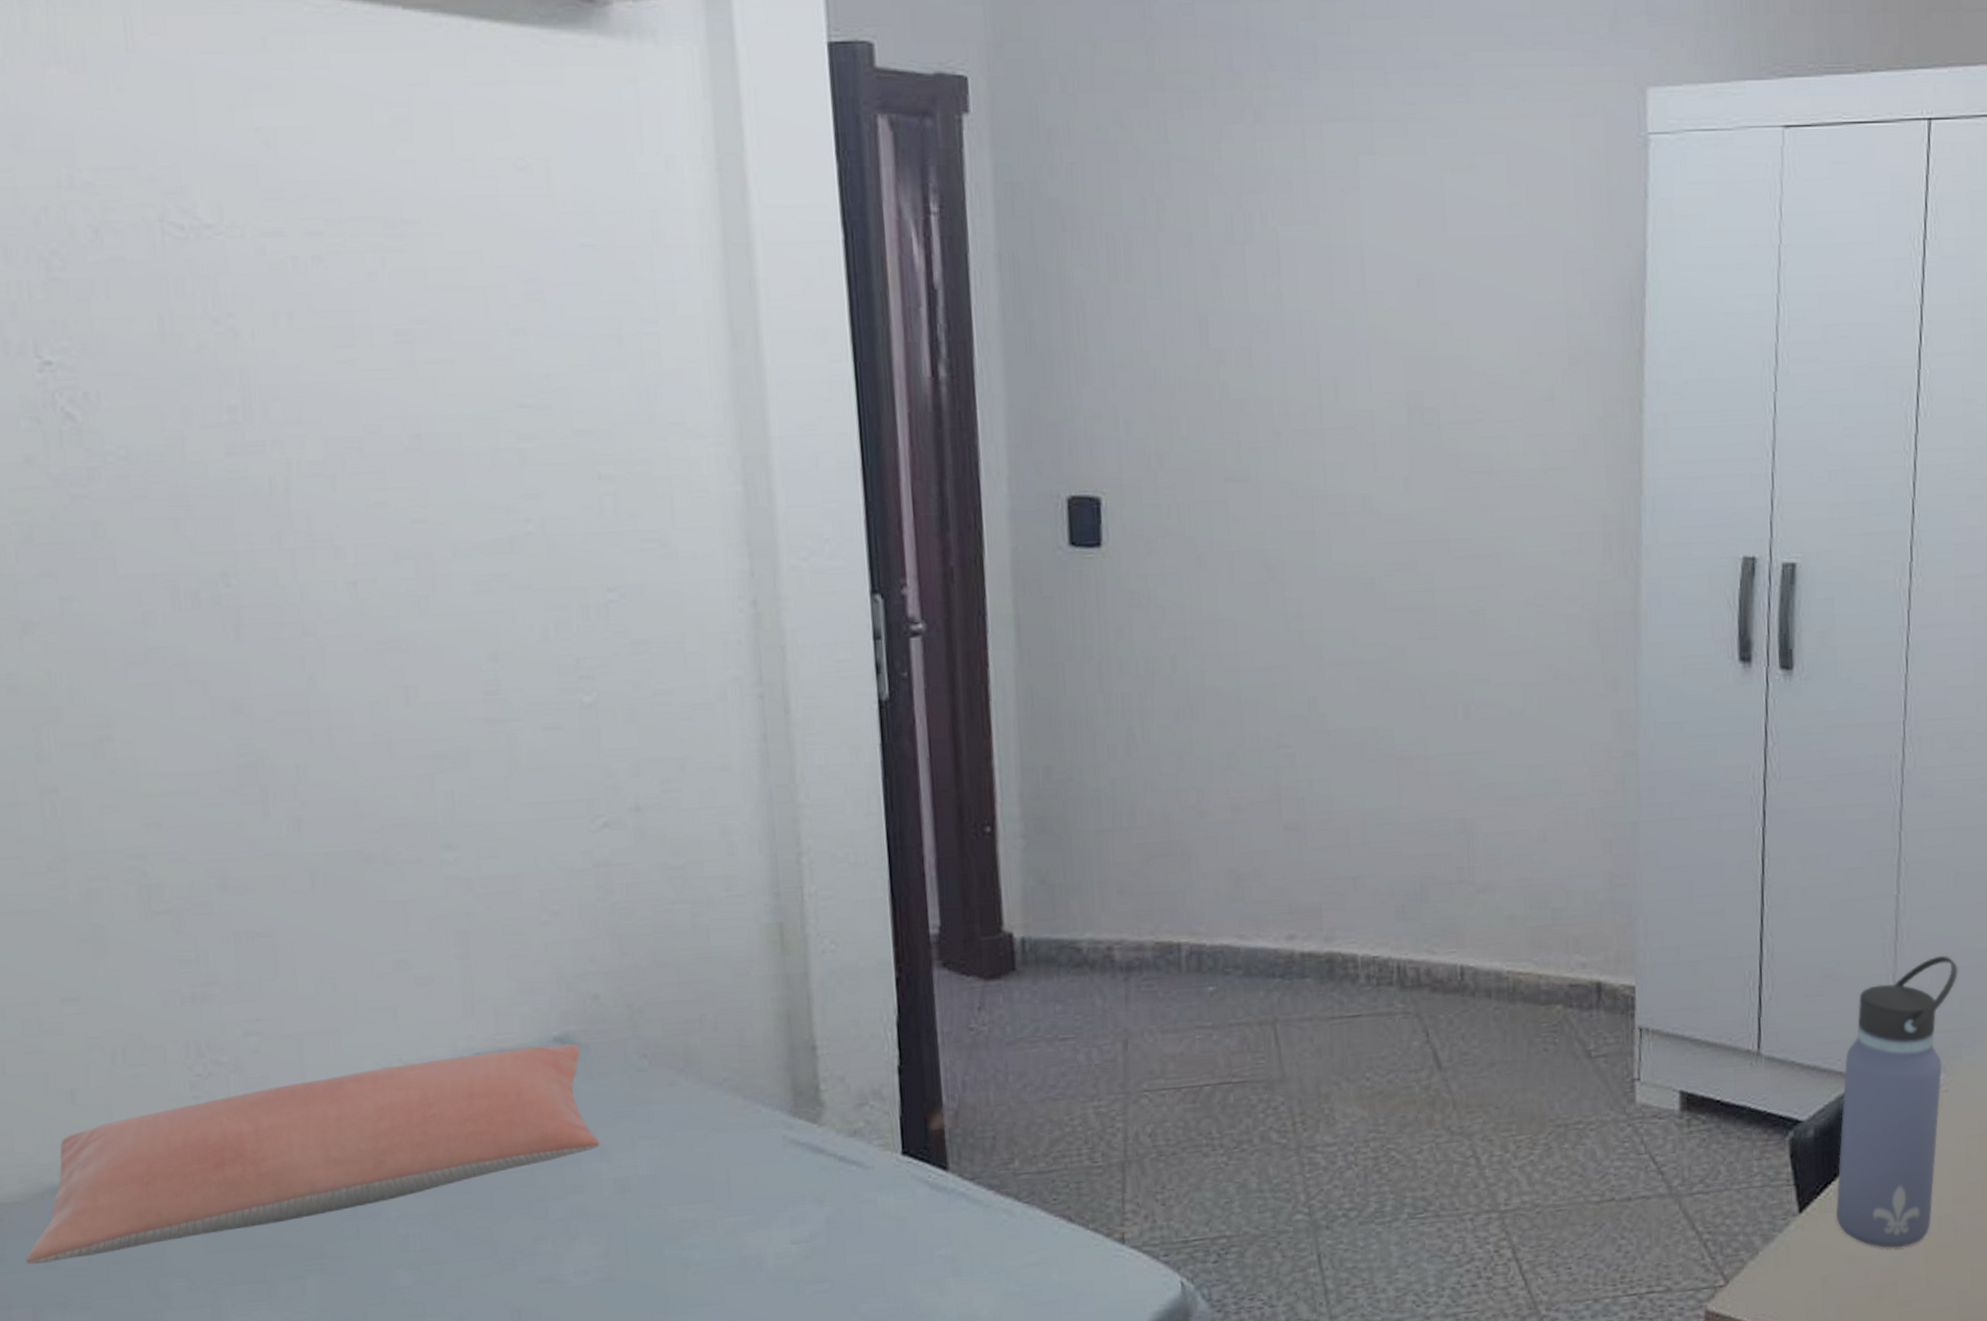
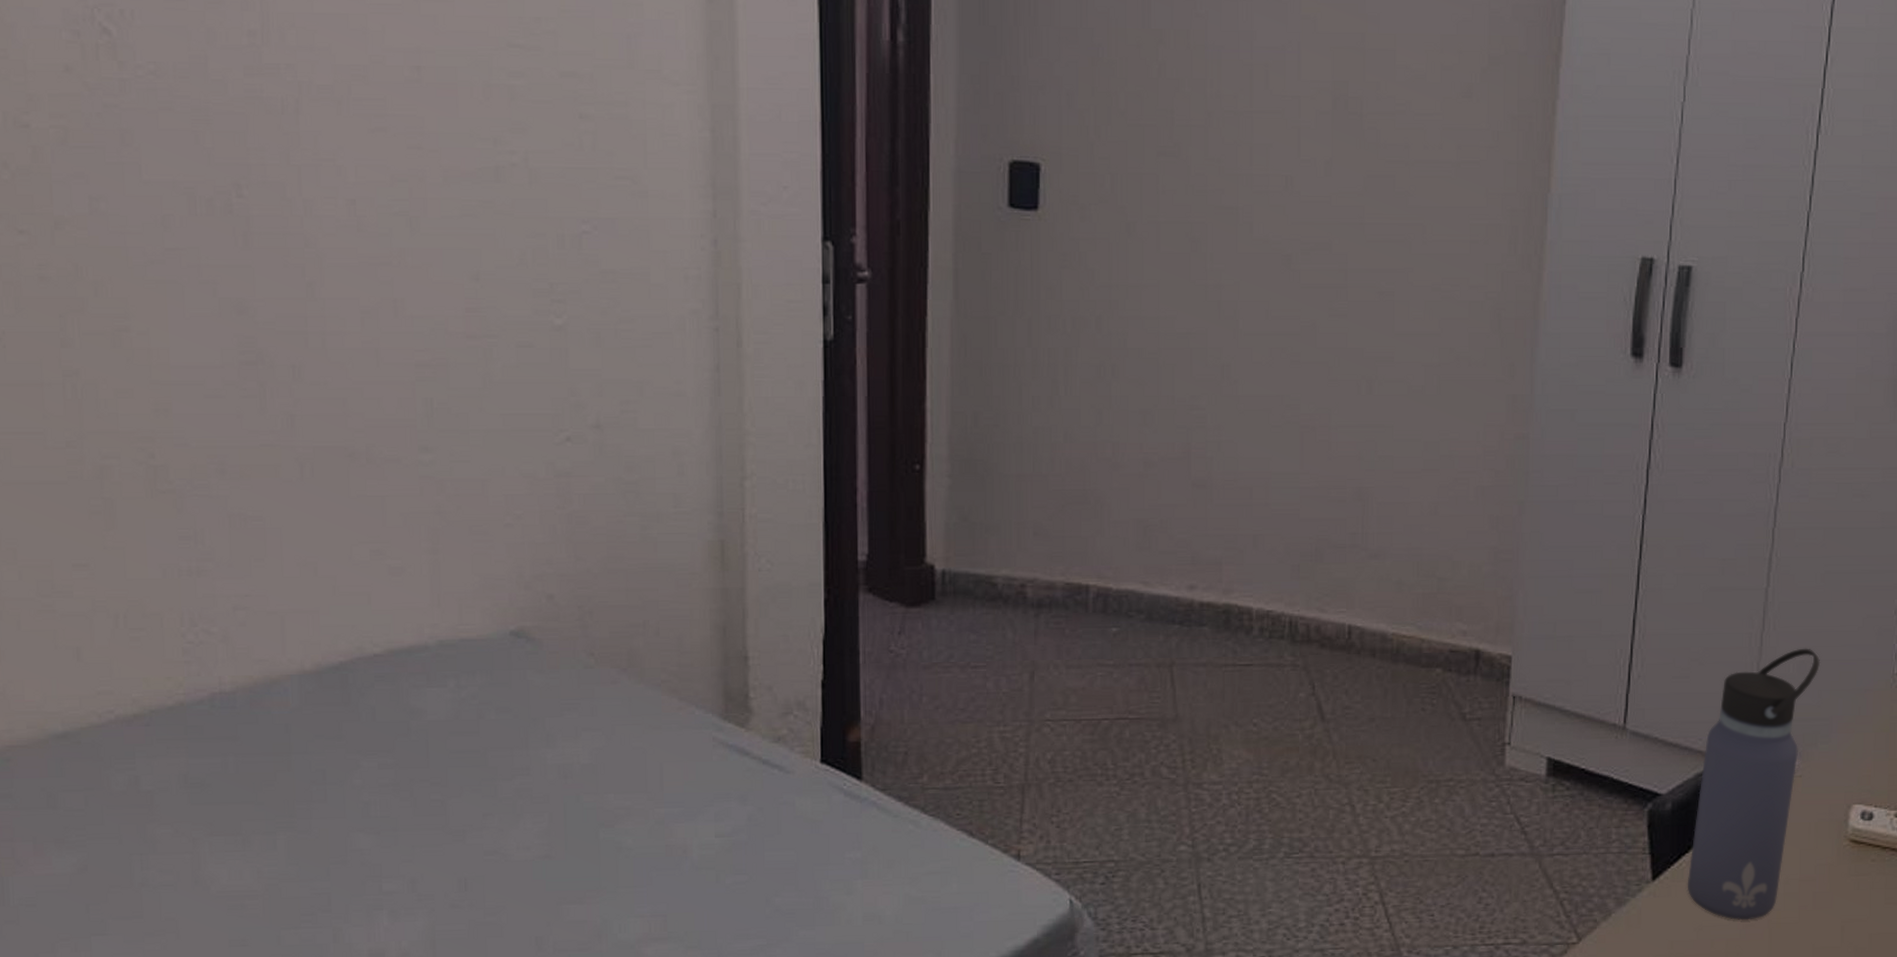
pillow: present [25,1044,600,1265] -> none [29,638,547,803]

